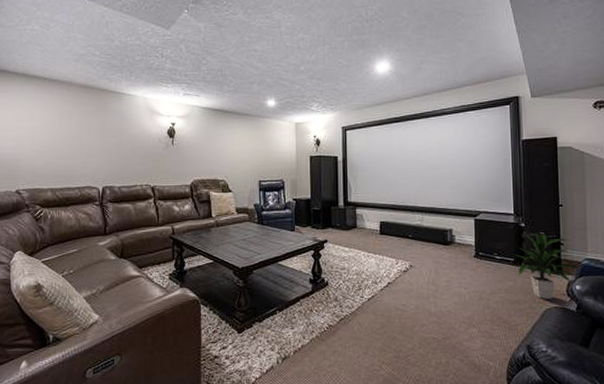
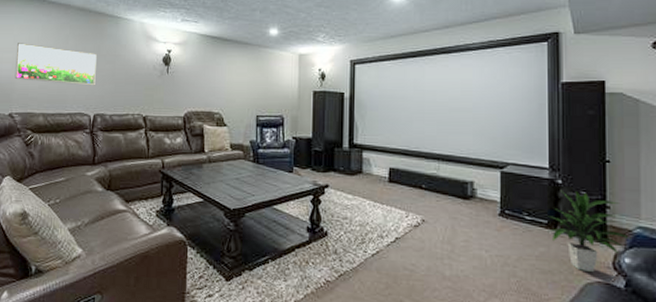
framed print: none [19,121,102,160] -> present [14,43,97,86]

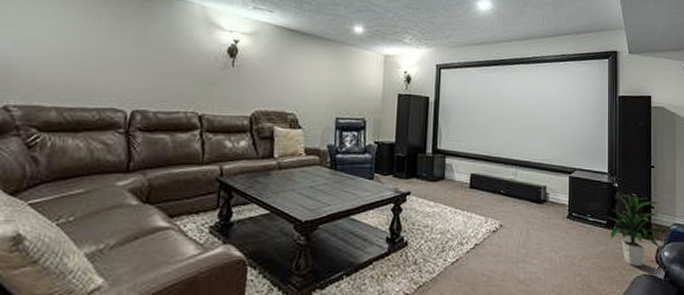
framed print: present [14,43,97,86] -> none [16,16,140,76]

